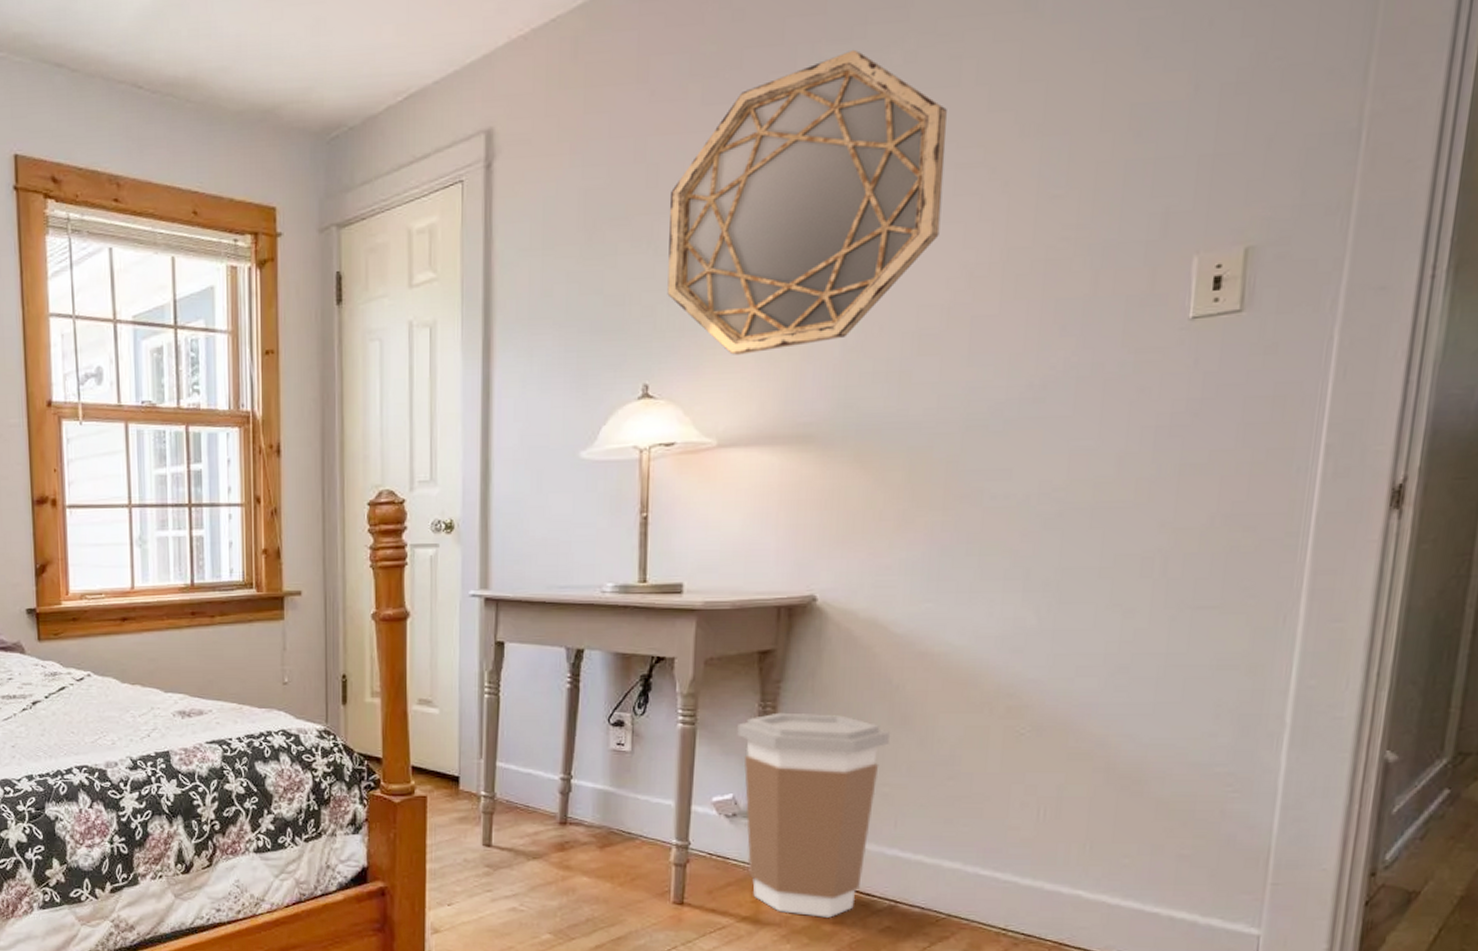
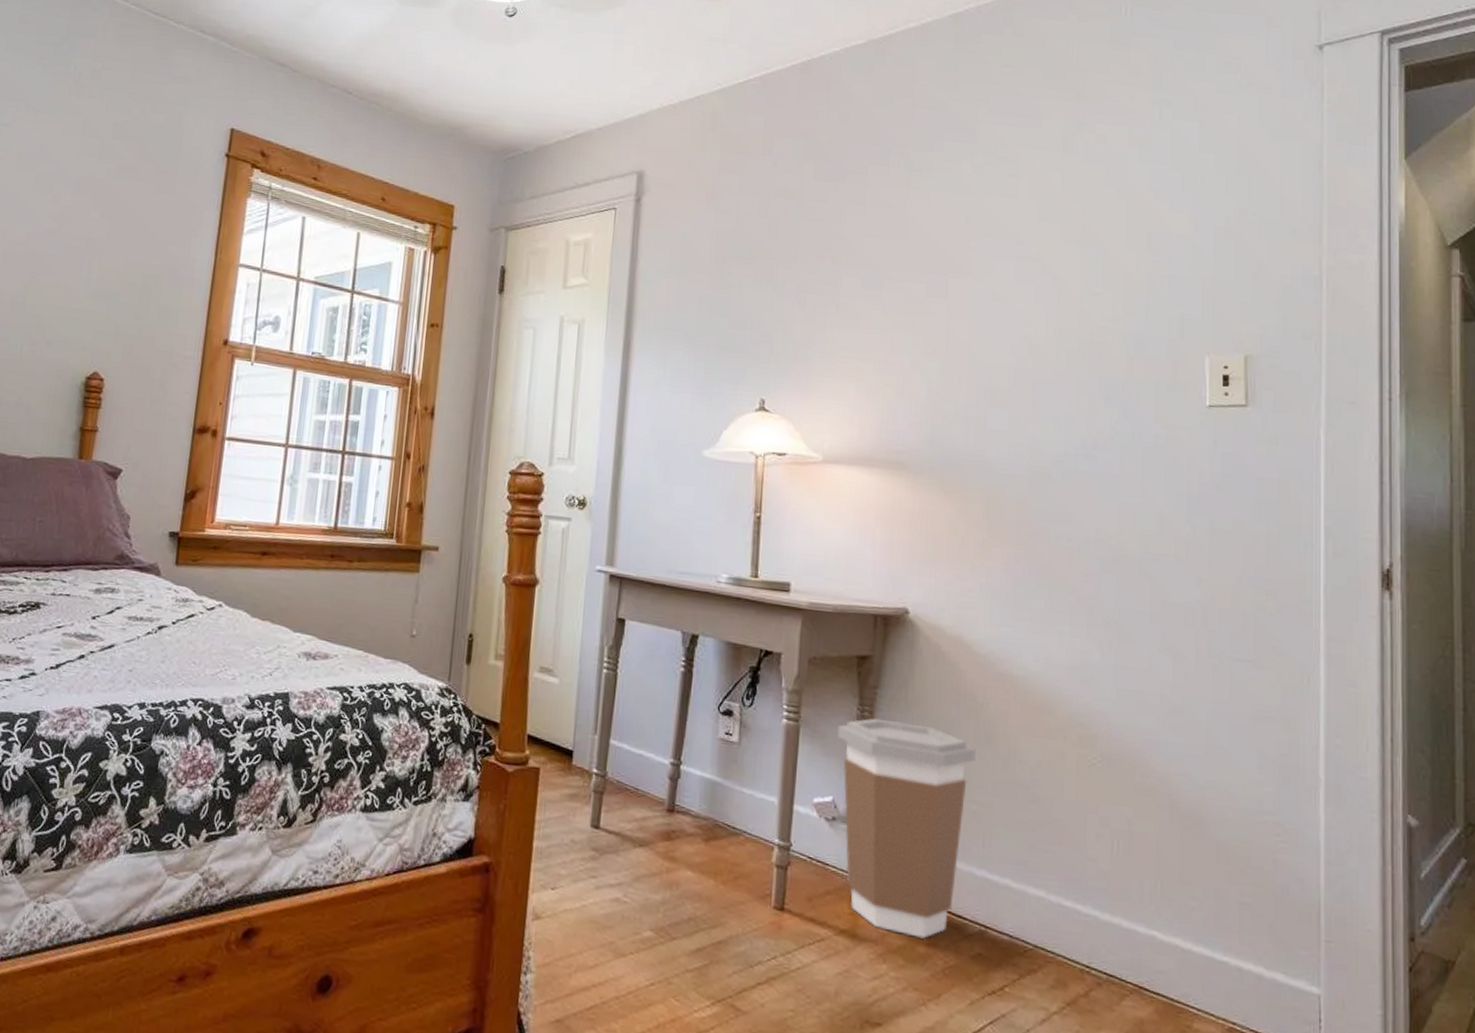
home mirror: present [667,49,947,355] -> none [783,157,1008,386]

